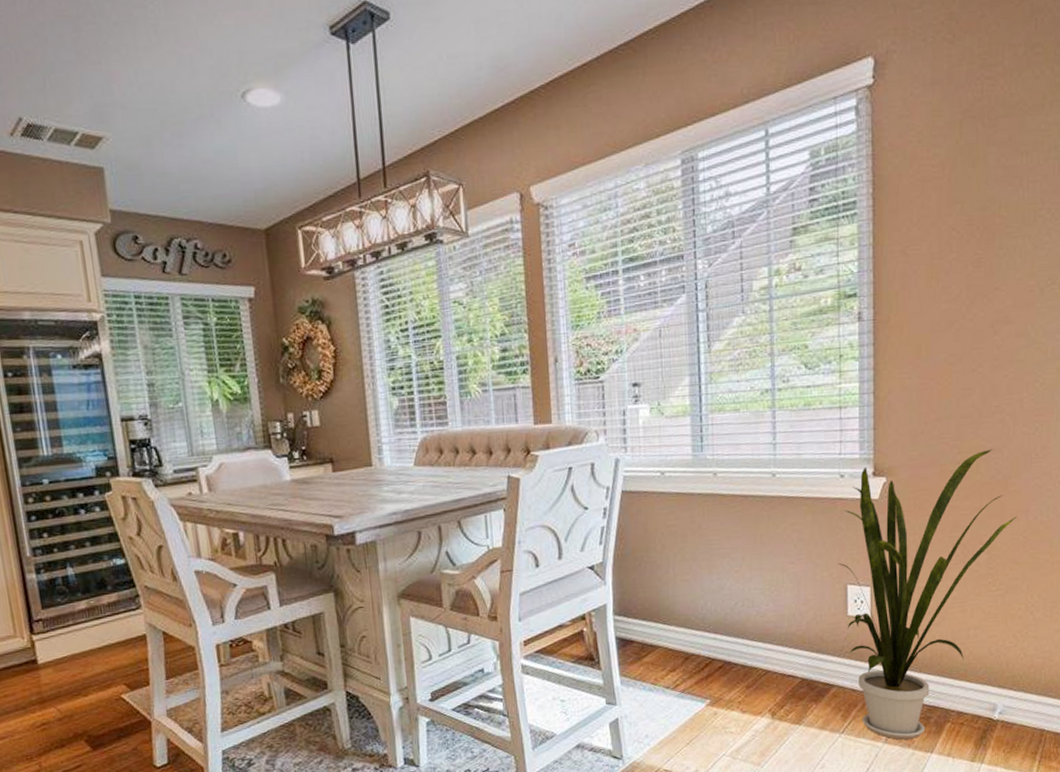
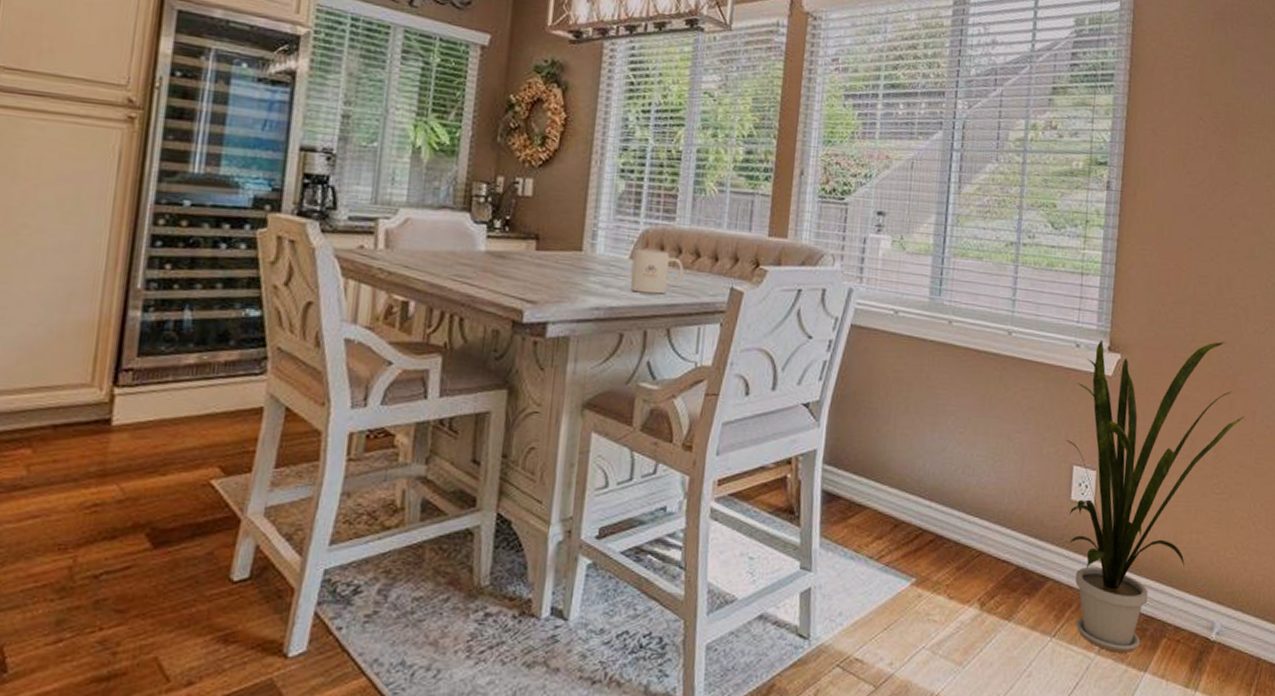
mug: none [416,453,464,494] -> present [630,248,684,294]

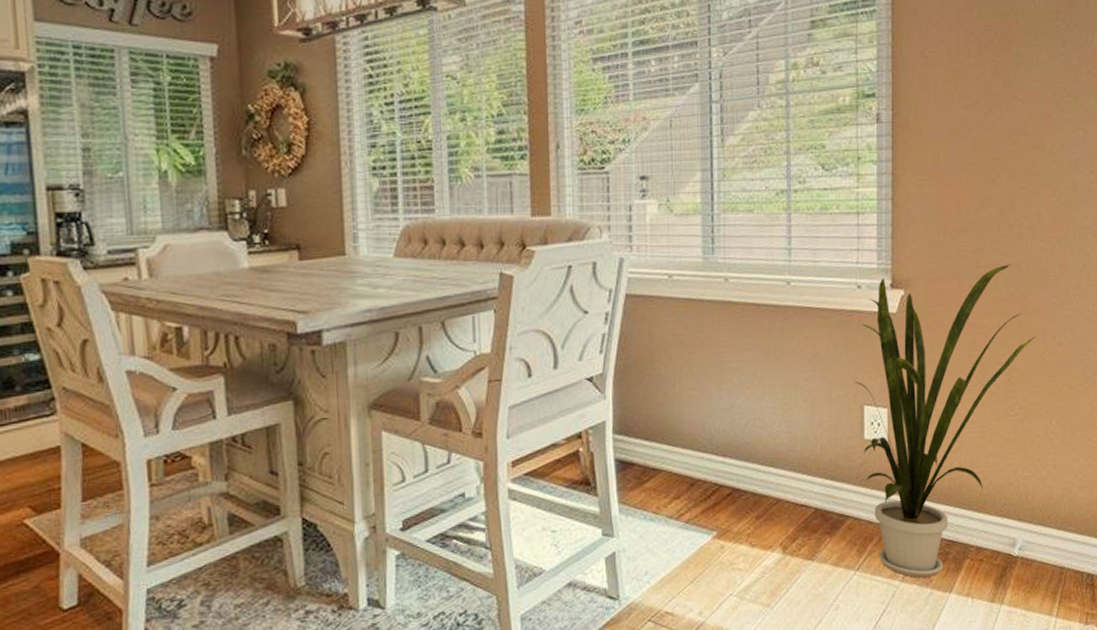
mug: present [630,248,684,294] -> none [397,244,450,290]

